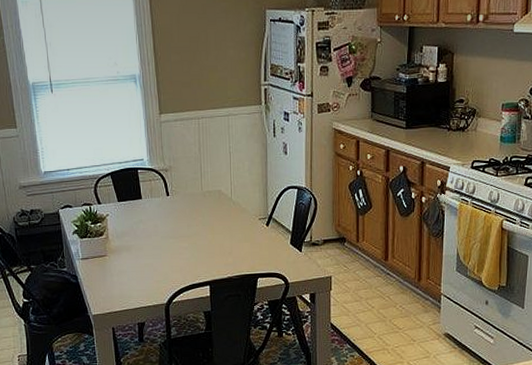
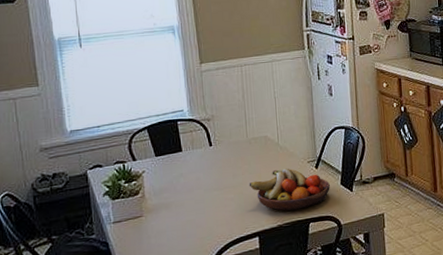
fruit bowl: none [202,223,279,264] -> present [249,168,330,211]

